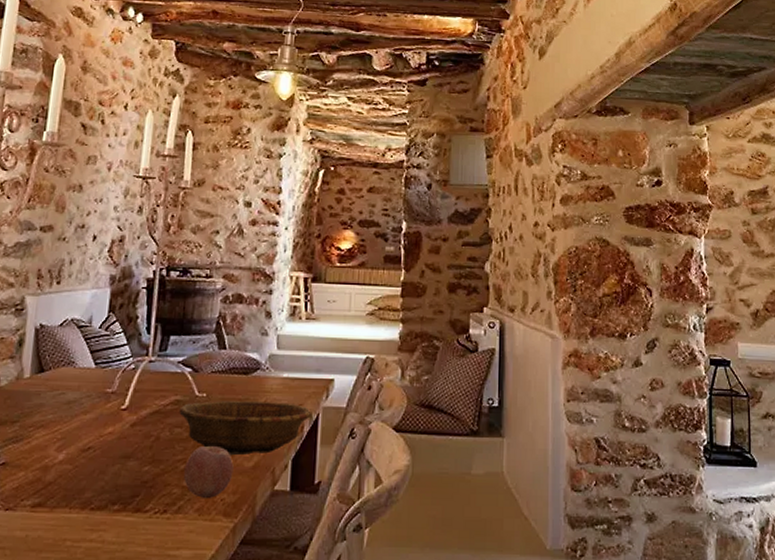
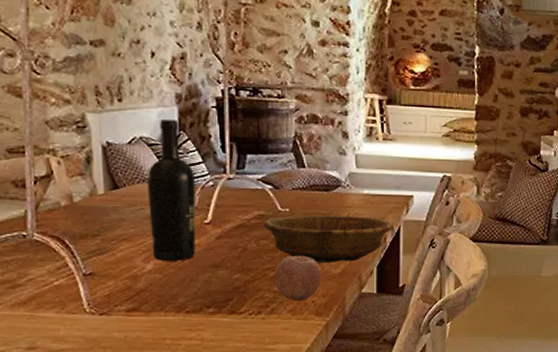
wine bottle: none [66,300,118,450] -> present [146,118,196,261]

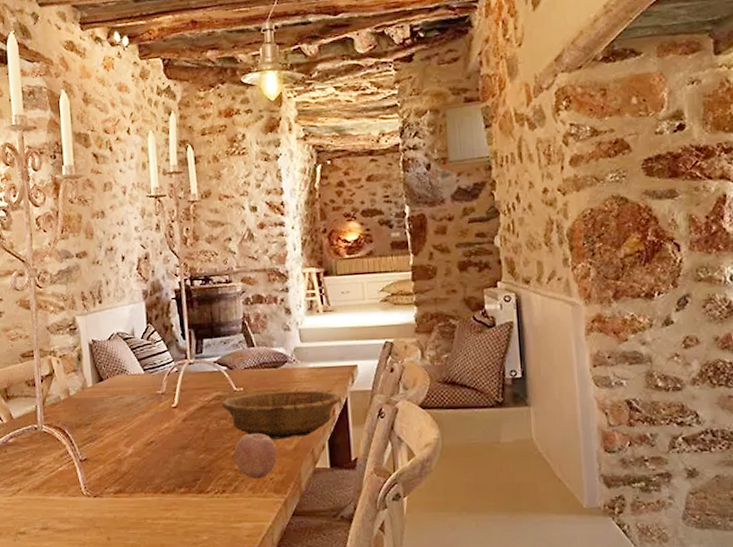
wine bottle: present [146,118,196,261] -> none [124,313,166,445]

